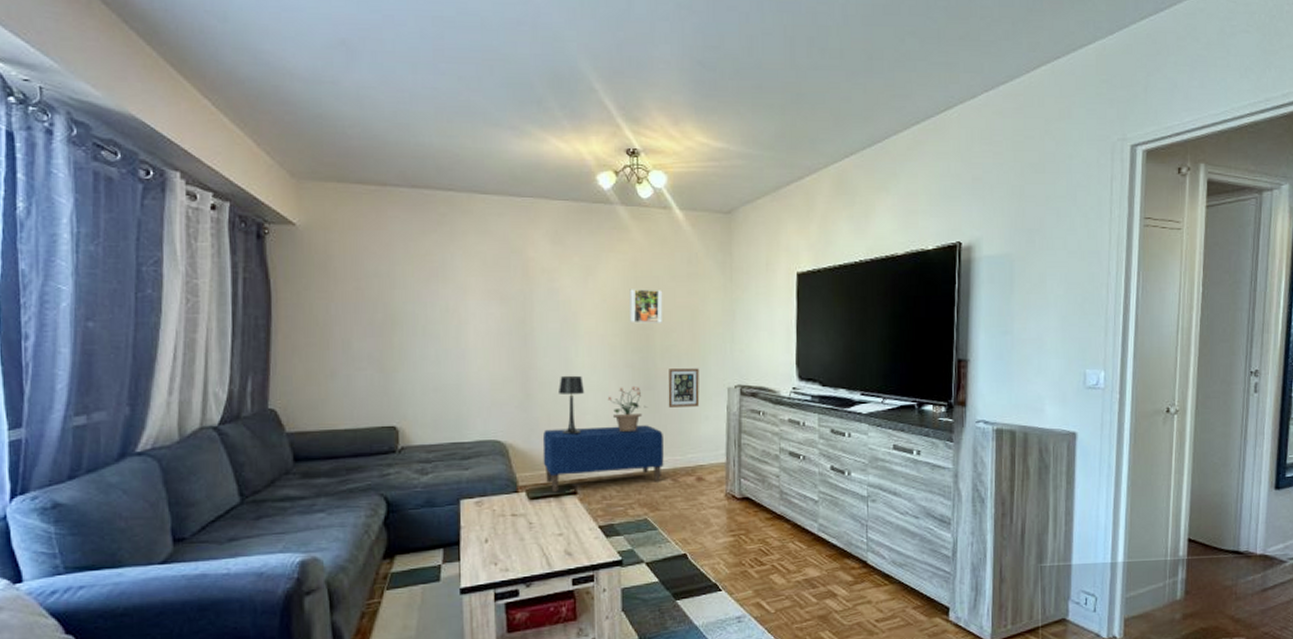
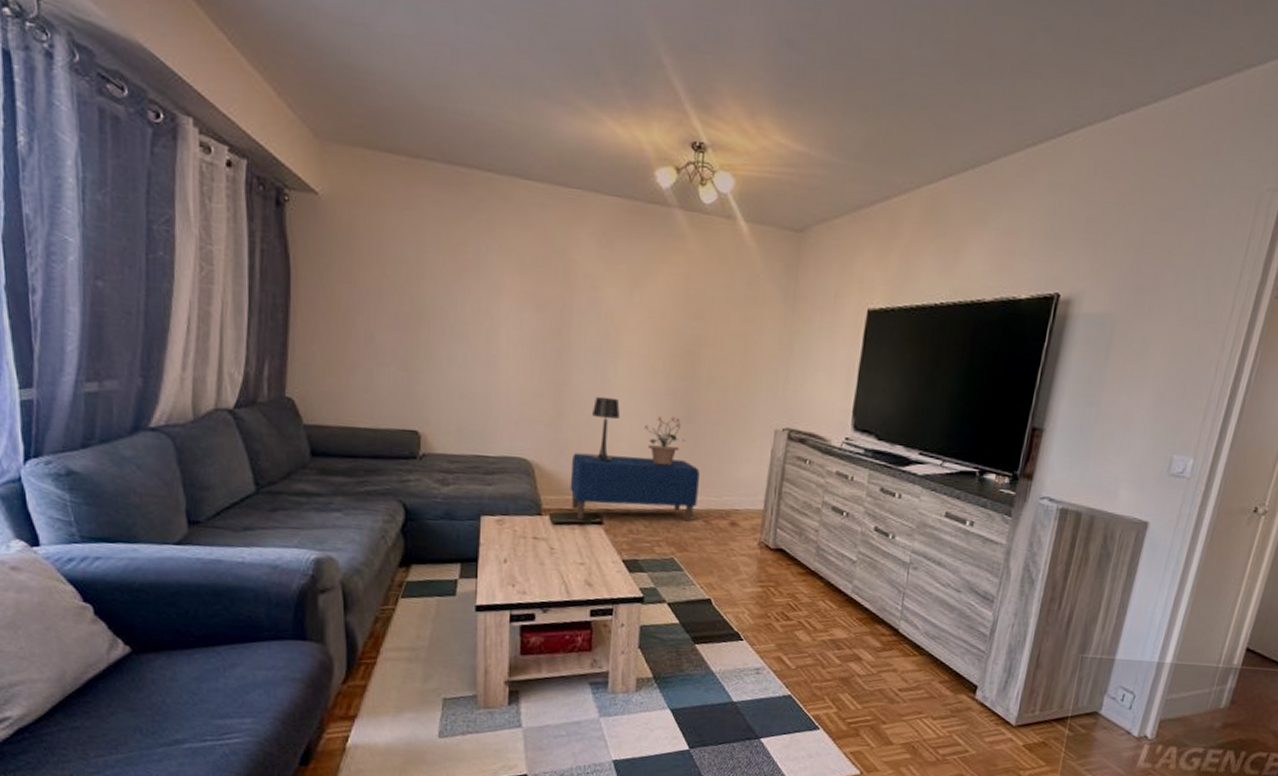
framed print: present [629,289,663,323] -> none [677,308,716,350]
picture frame: present [668,368,700,407] -> none [708,402,746,447]

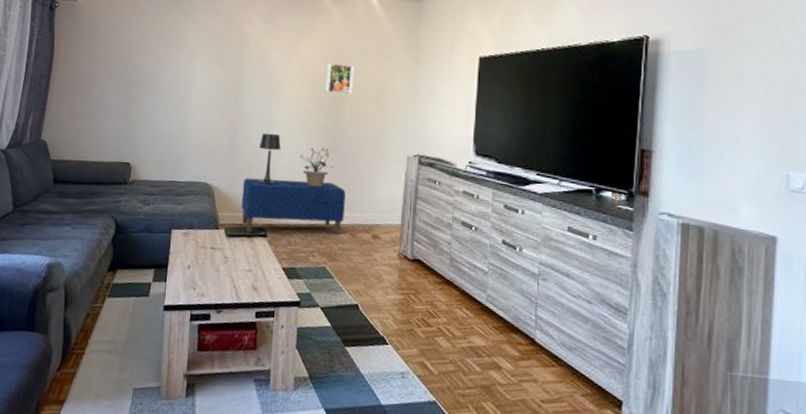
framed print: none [677,308,716,350] -> present [325,63,355,94]

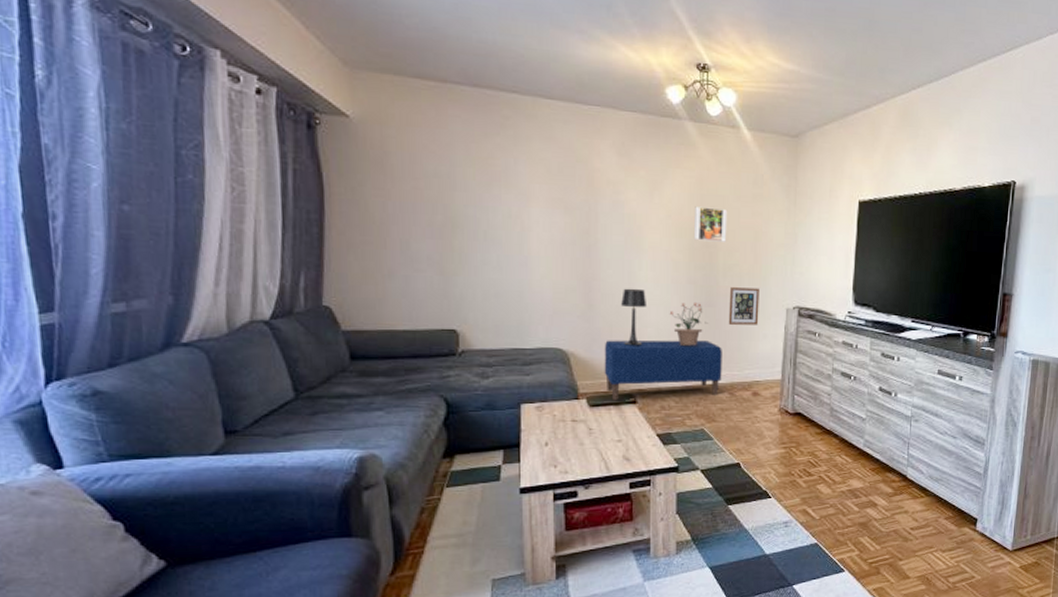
picture frame: none [352,135,382,171] -> present [728,287,760,325]

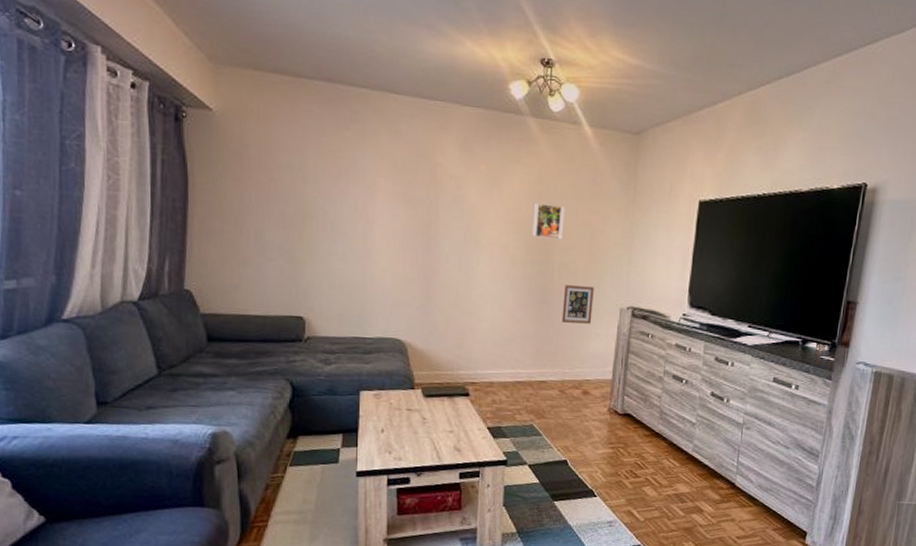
bench: present [604,340,722,401] -> none [439,332,555,393]
table lamp: present [621,288,646,346] -> none [458,282,482,340]
potted plant: present [669,302,709,346] -> none [504,298,542,342]

